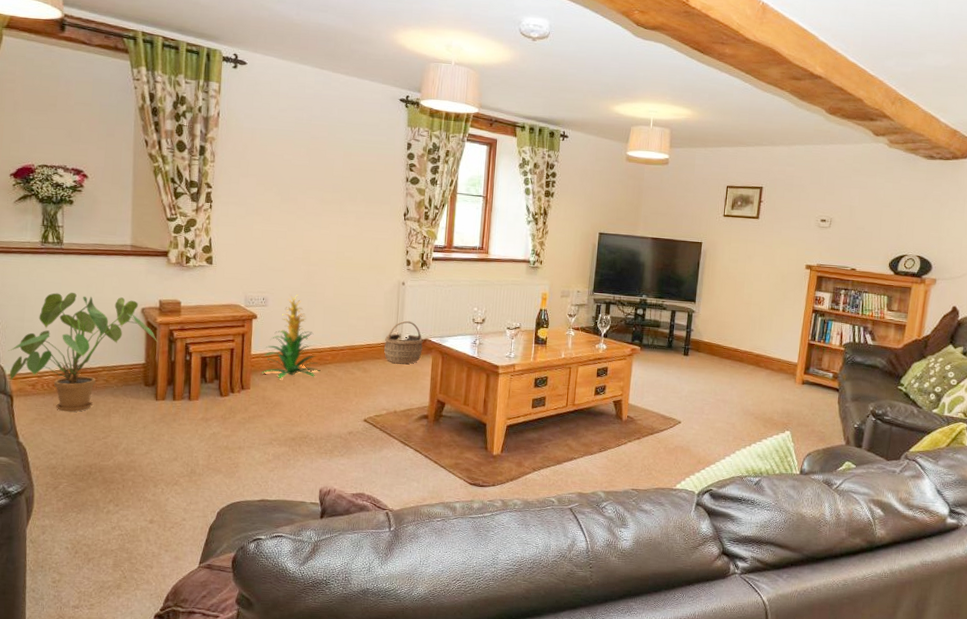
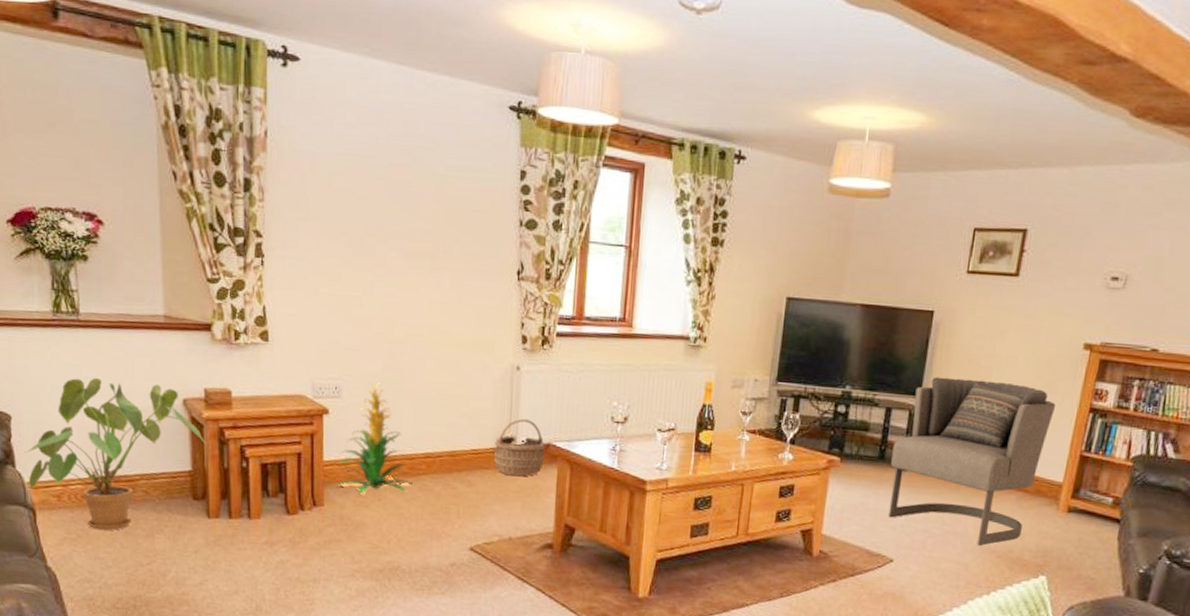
armchair: none [676,288,790,410] -> present [888,376,1056,546]

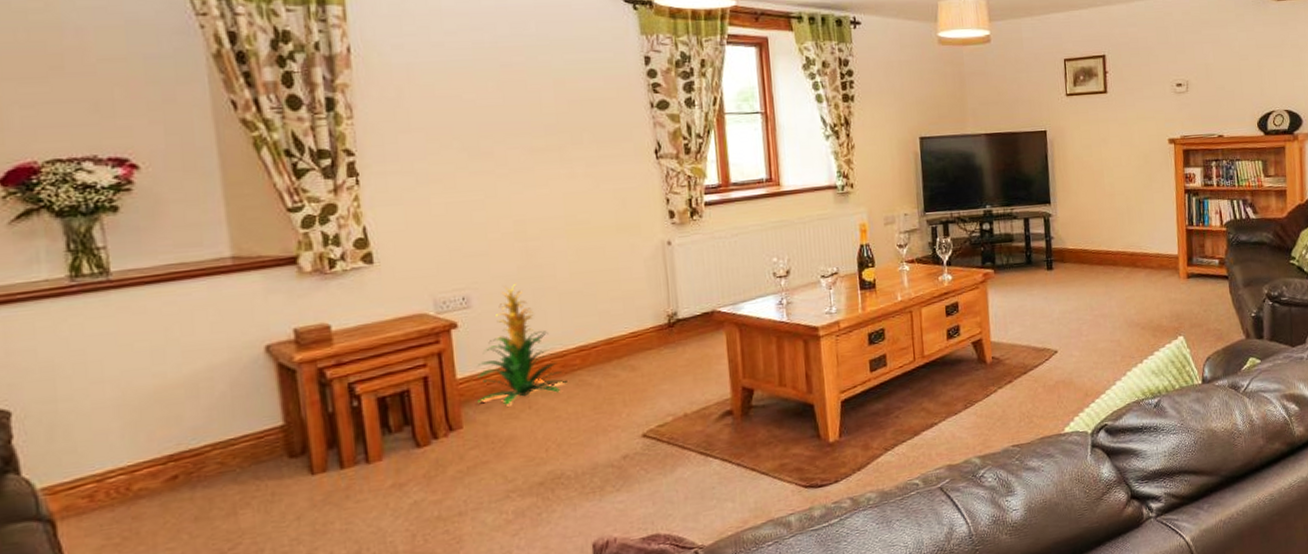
house plant: present [25,377,206,531] -> none [35,335,301,526]
wicker basket: present [494,418,545,477] -> none [654,290,711,352]
armchair: present [888,376,1056,546] -> none [1036,180,1159,322]

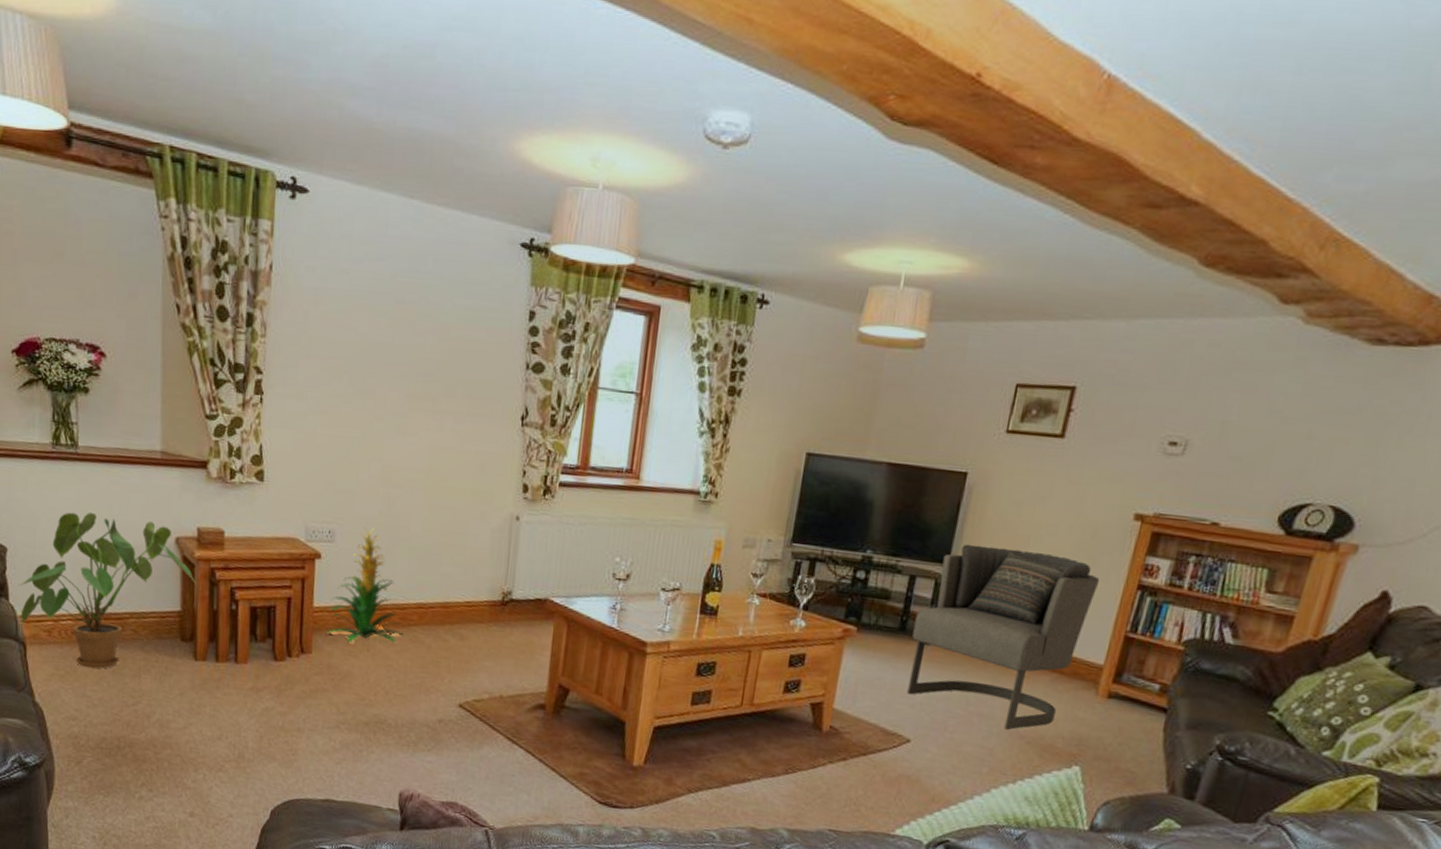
house plant: none [35,335,301,526] -> present [19,512,196,669]
armchair: none [1036,180,1159,322] -> present [907,544,1100,730]

